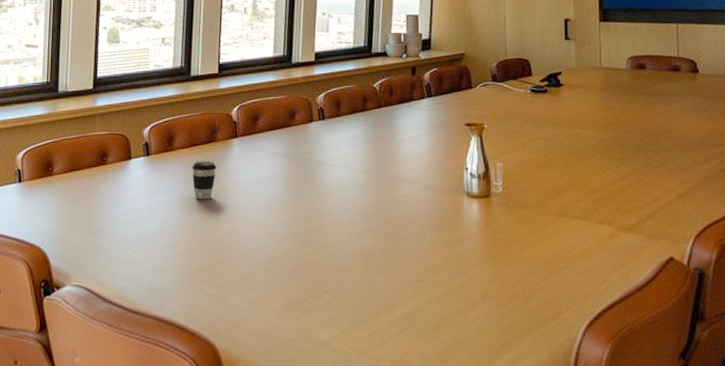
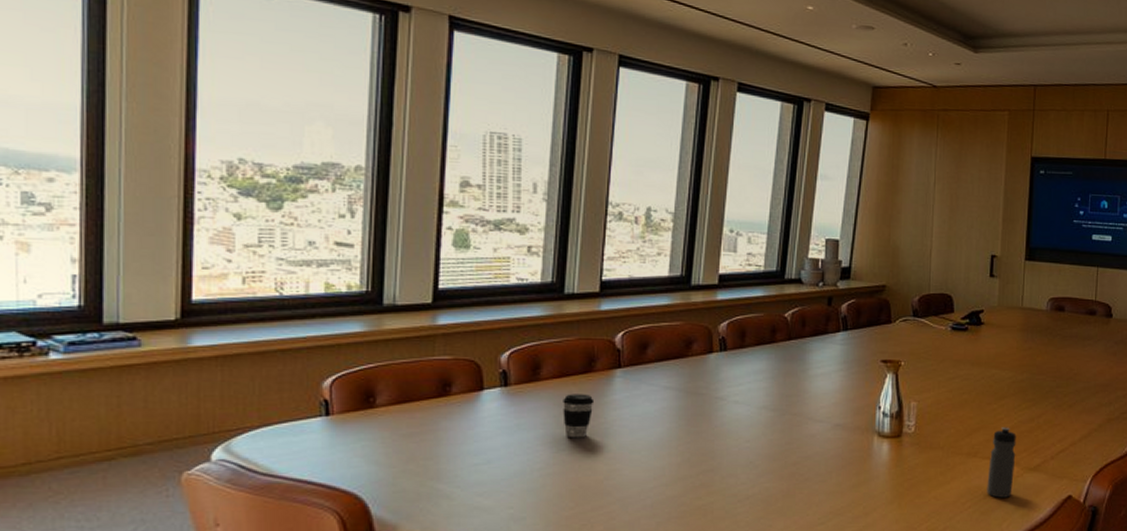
water bottle: none [580,186,609,259] -> present [987,427,1016,498]

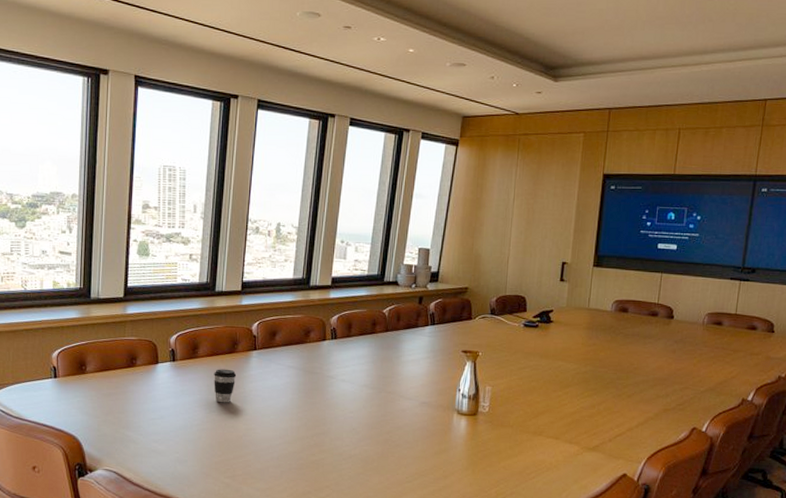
water bottle: present [987,427,1016,498] -> none [549,411,578,472]

